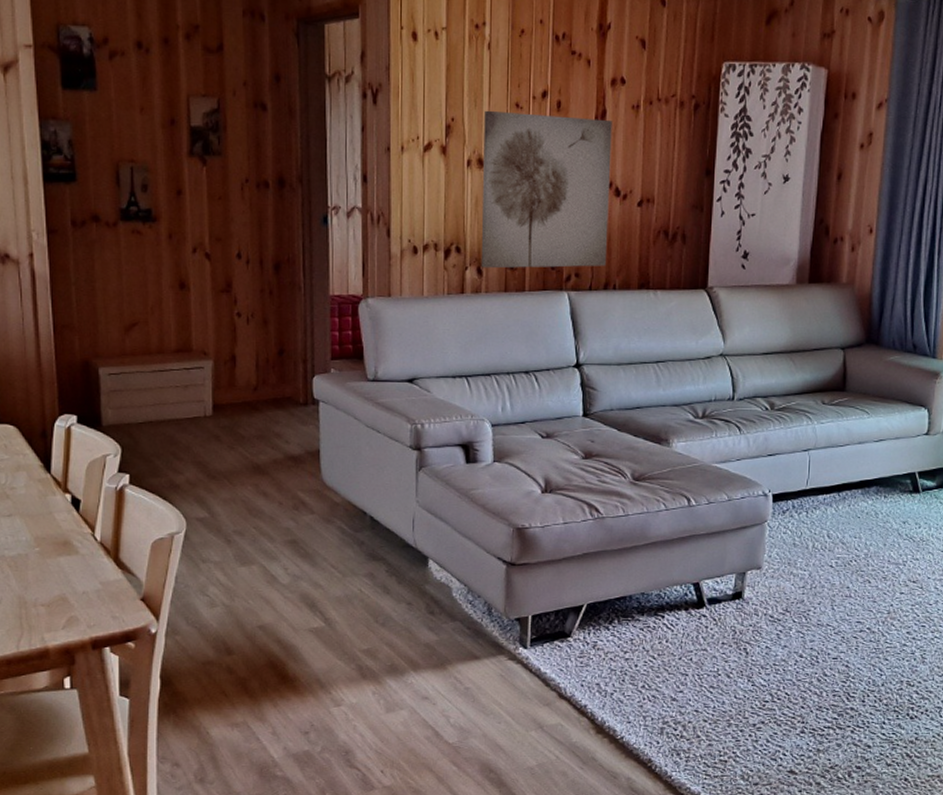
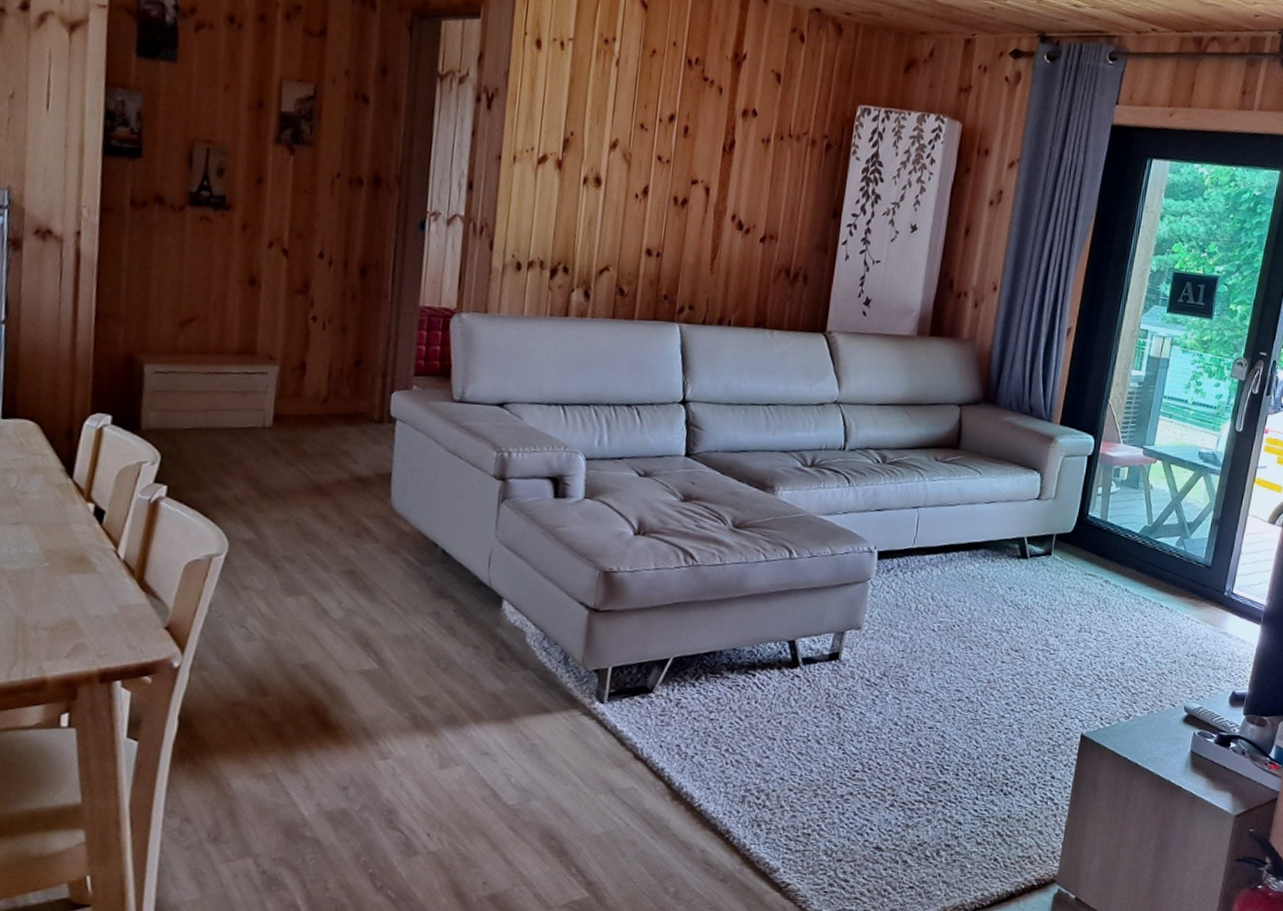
wall art: present [481,110,612,269] -> none [588,128,740,301]

